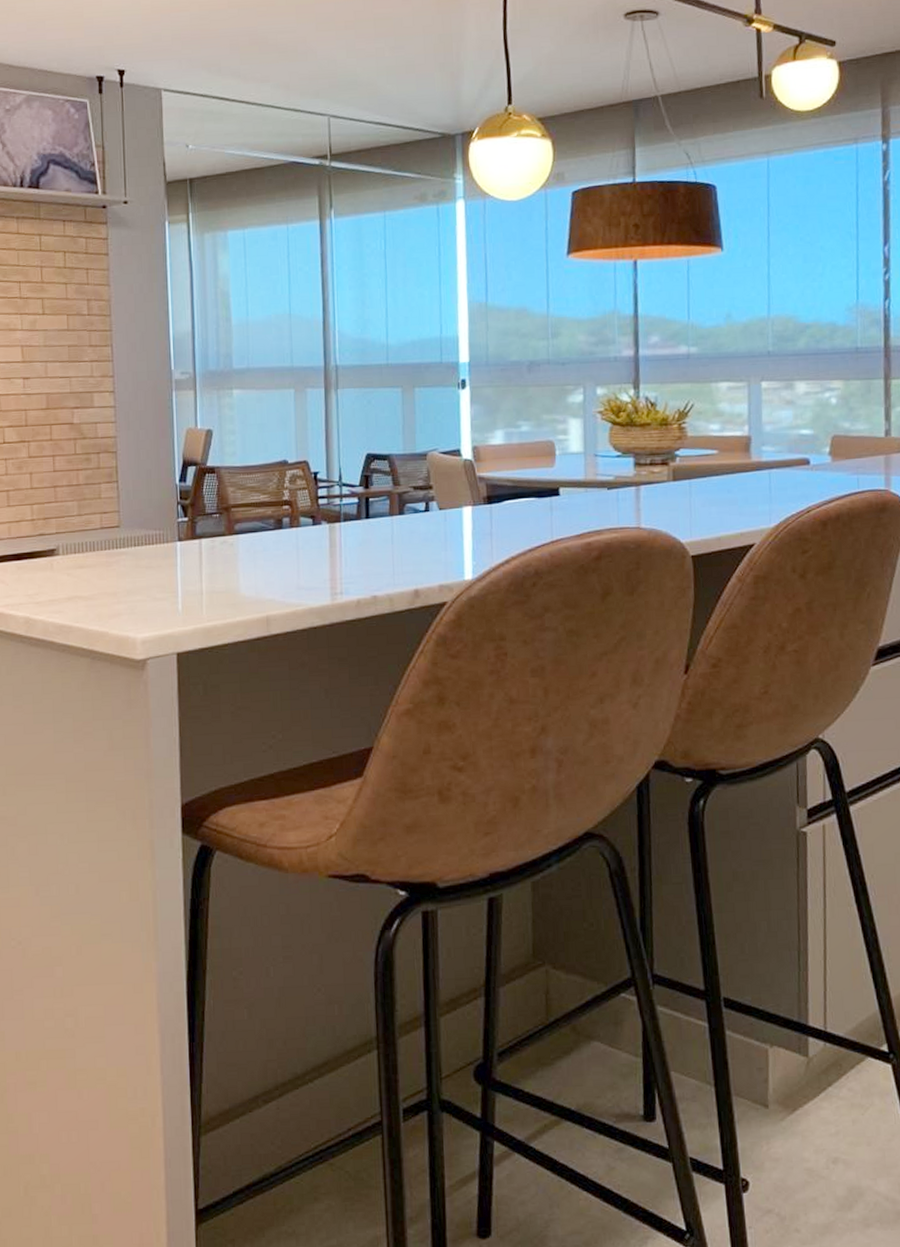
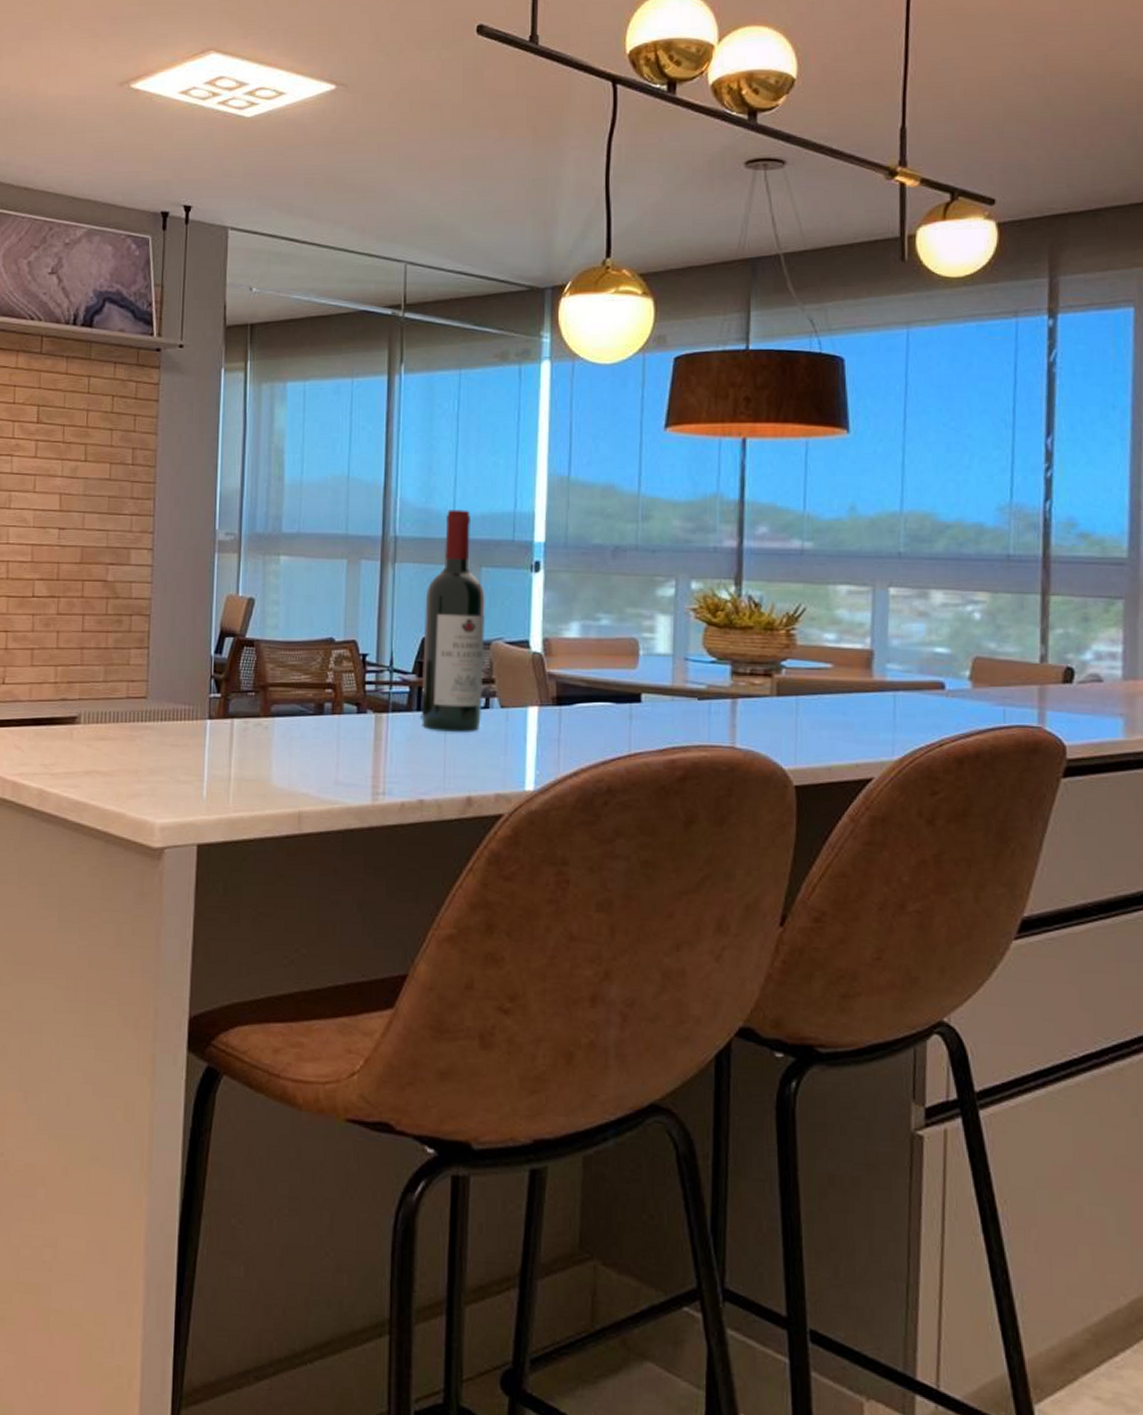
wine bottle: none [366,338,423,536] -> present [421,510,485,733]

